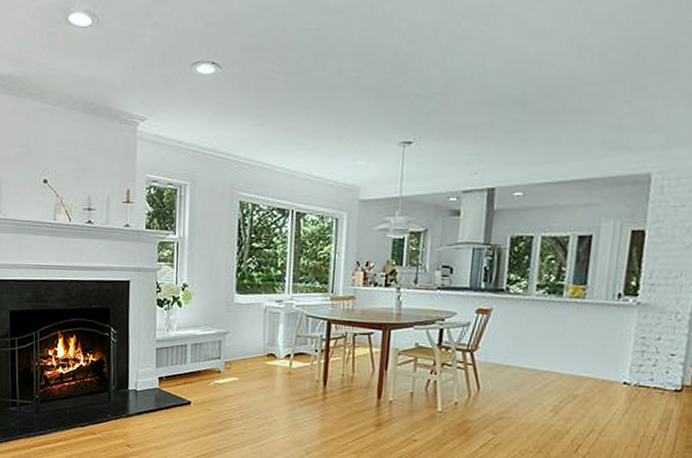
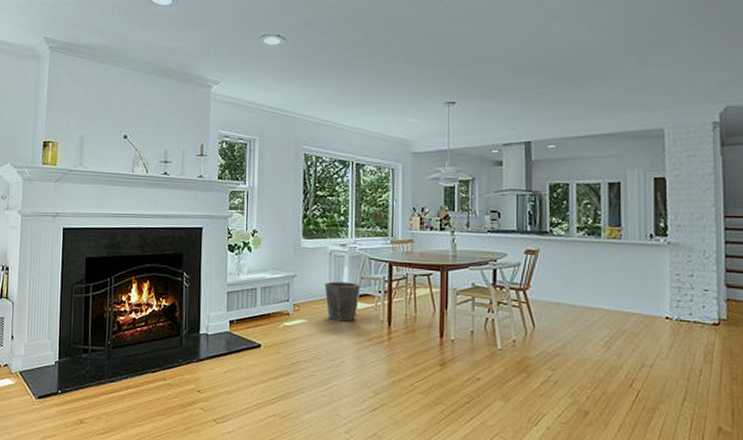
waste bin: none [257,339,295,381] -> present [324,281,360,322]

